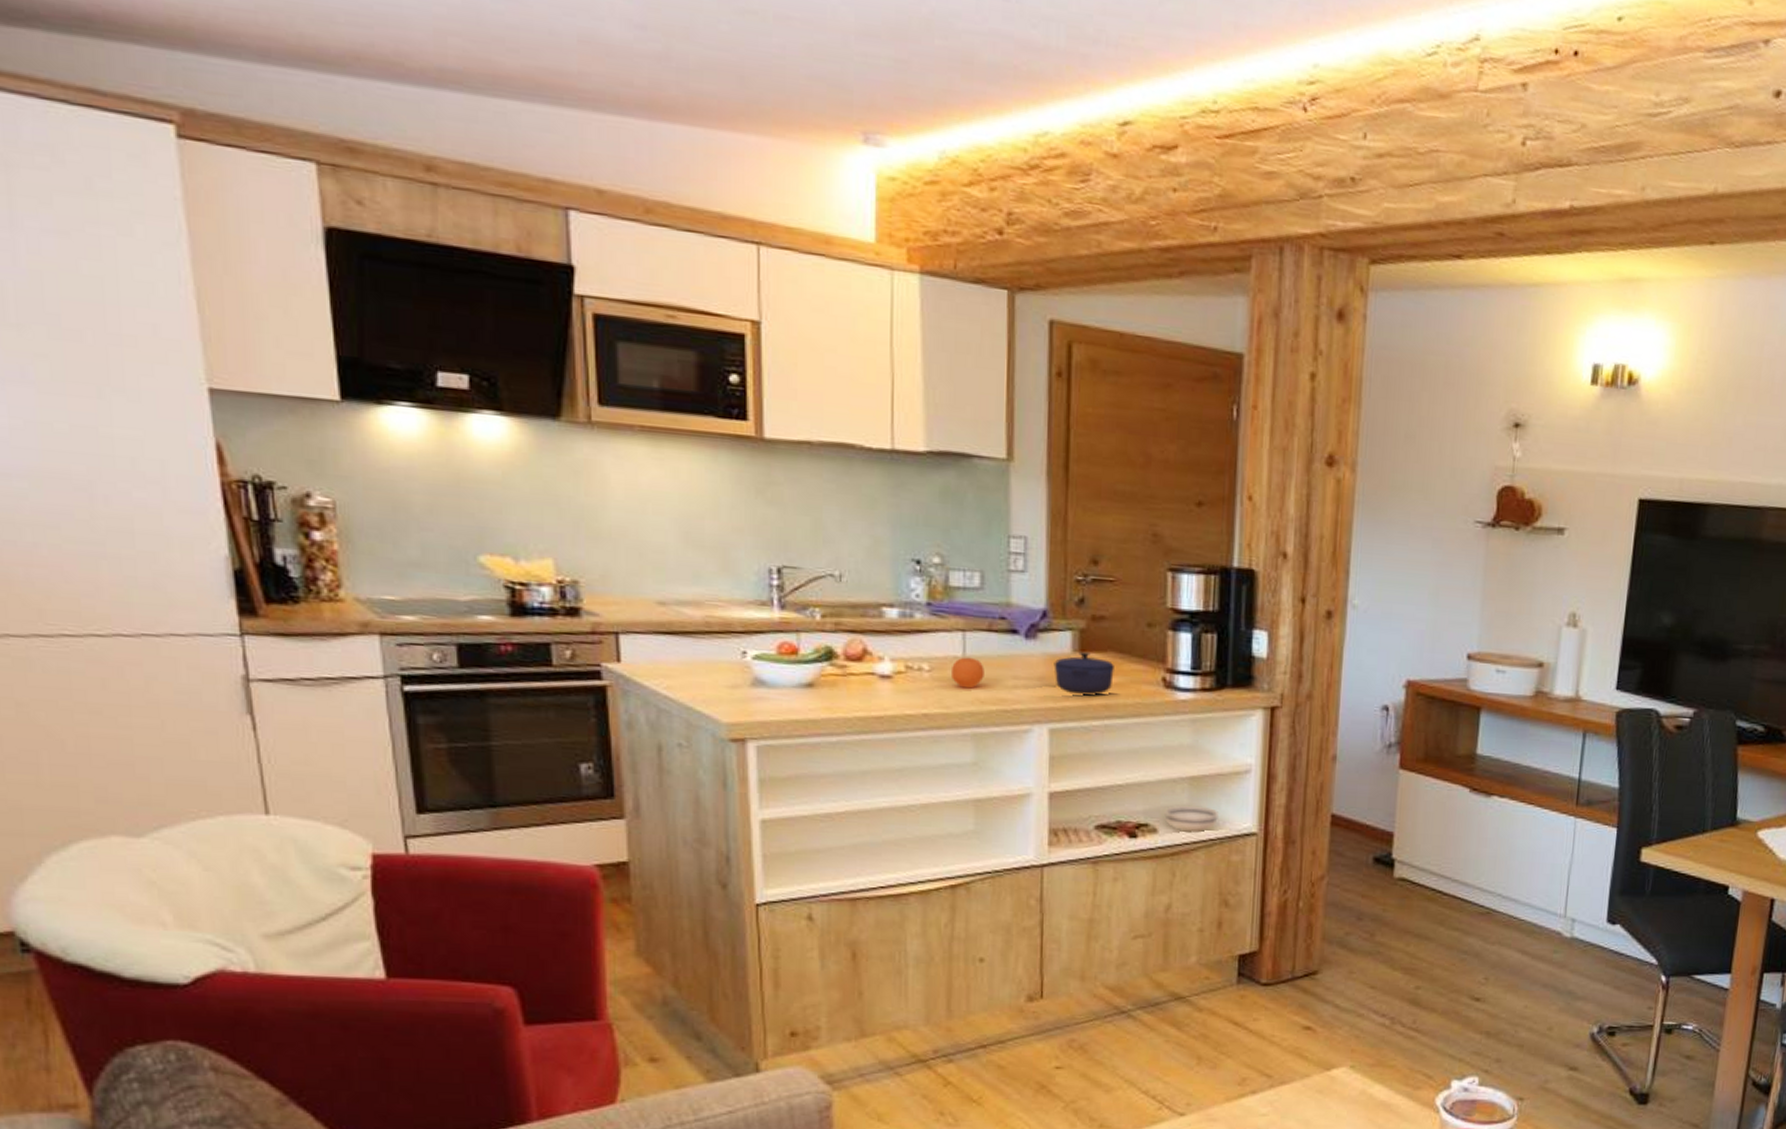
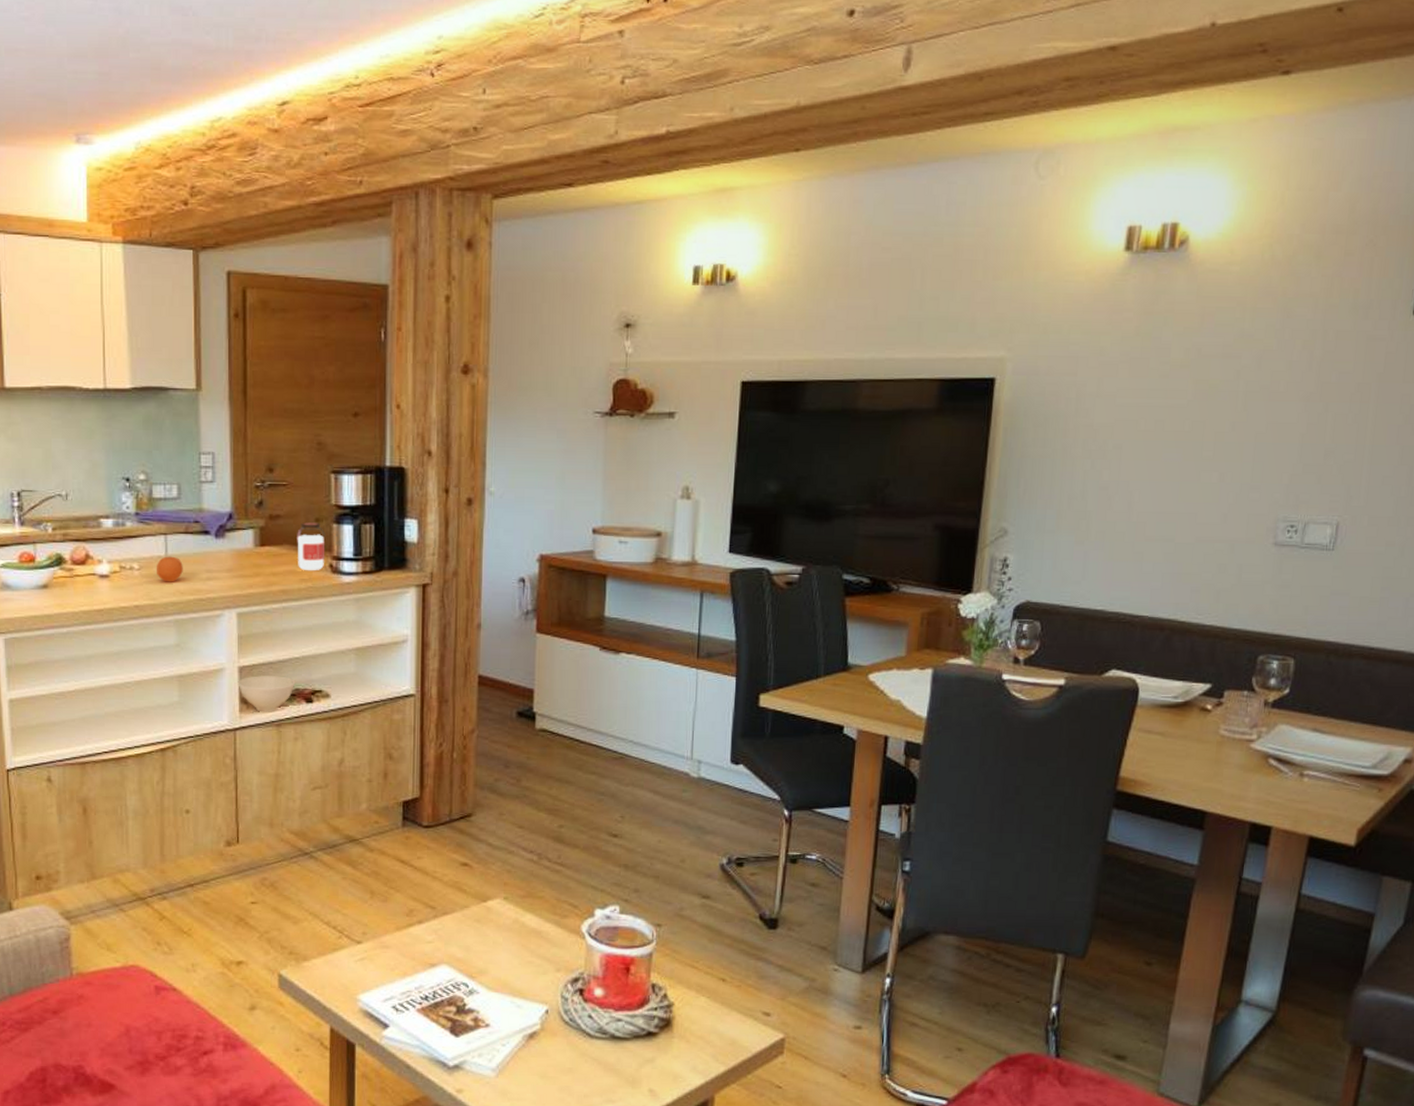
bowl: none [1047,803,1117,848] -> present [238,676,296,713]
cooking pot: present [1054,651,1114,696] -> none [239,545,289,583]
jar: none [1124,626,1159,685] -> present [297,522,326,571]
bowl: present [1164,805,1218,834] -> none [335,672,381,697]

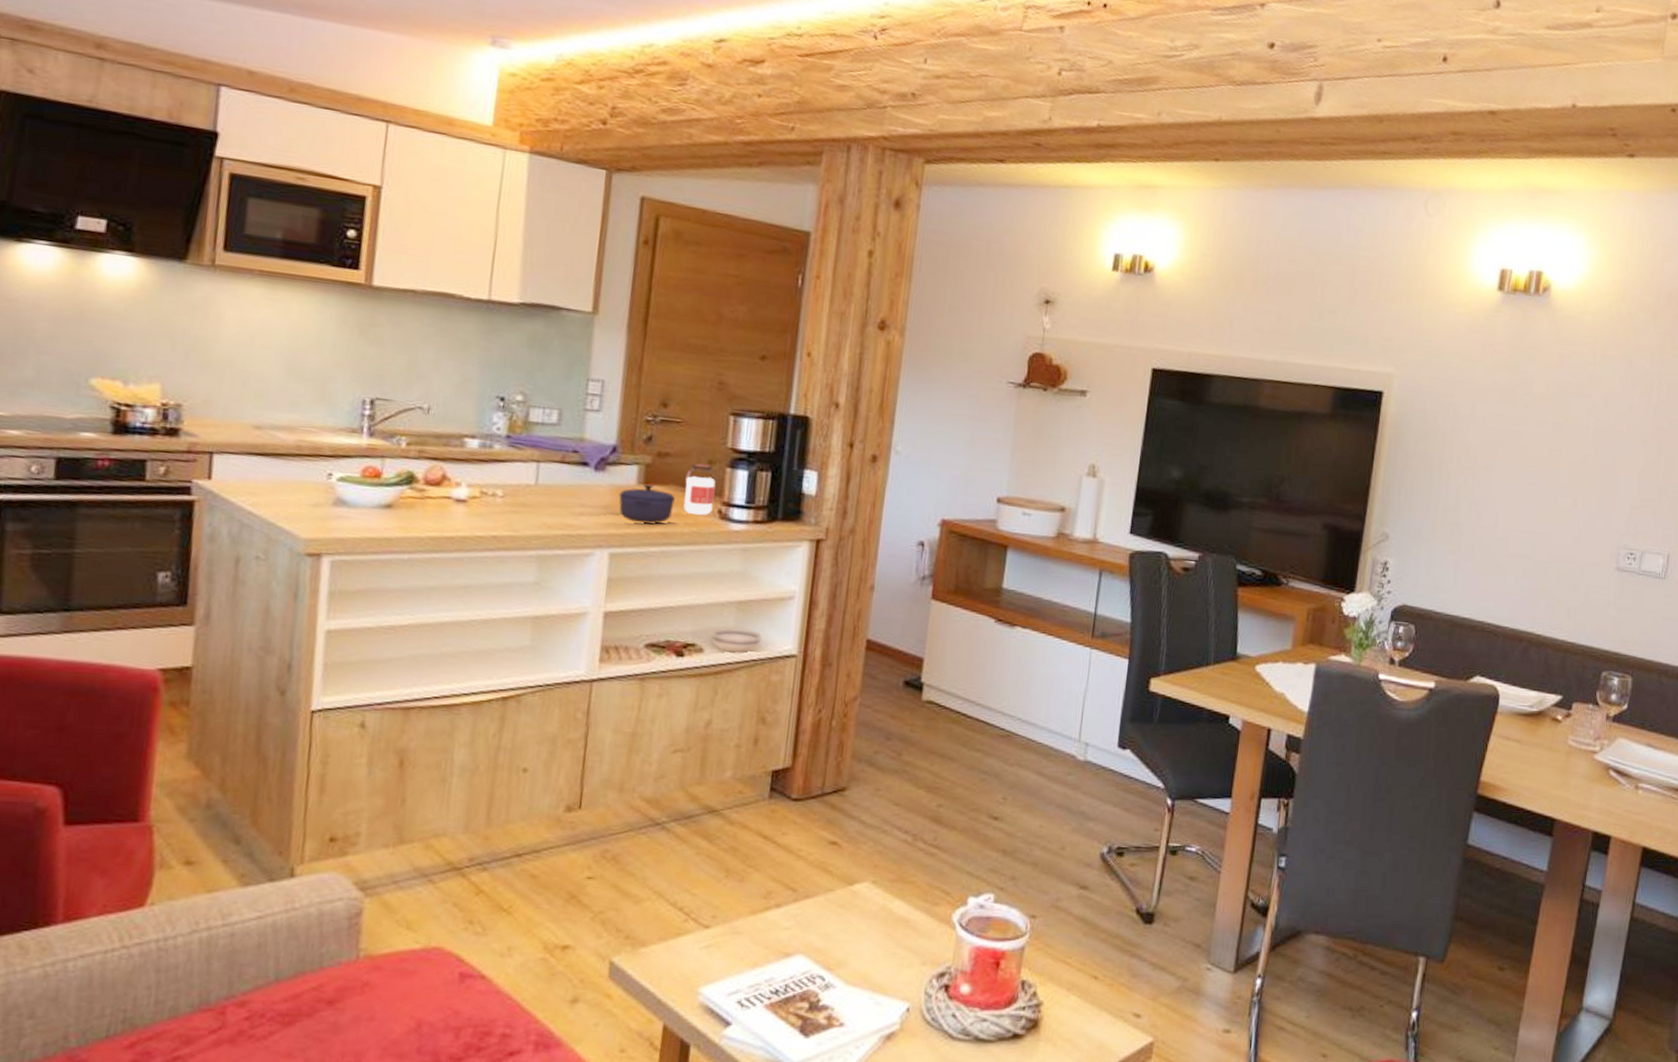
fruit: present [156,556,183,582] -> none [522,485,554,514]
bowl: present [238,676,296,713] -> none [601,623,667,665]
cooking pot: none [239,545,289,583] -> present [618,483,675,524]
bowl: none [335,672,381,697] -> present [711,627,762,655]

